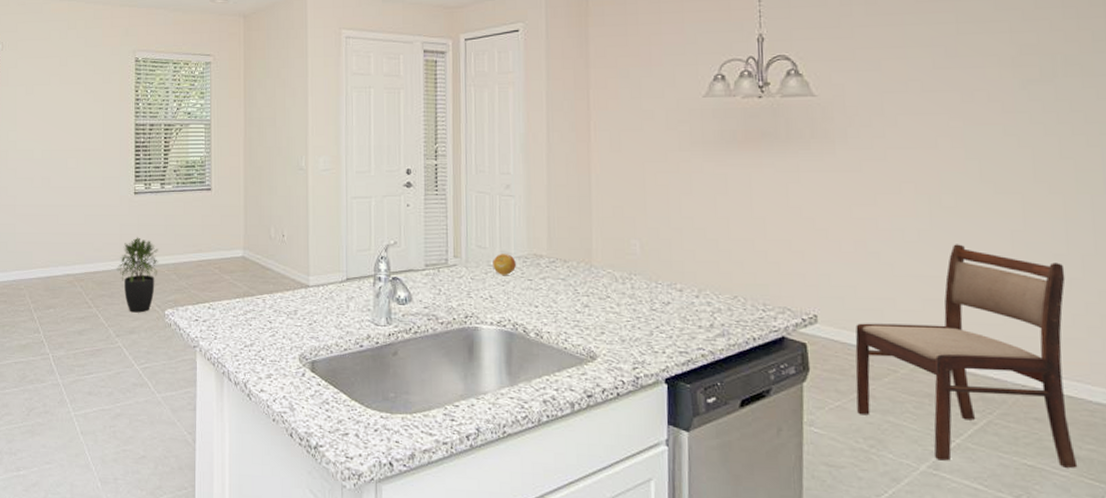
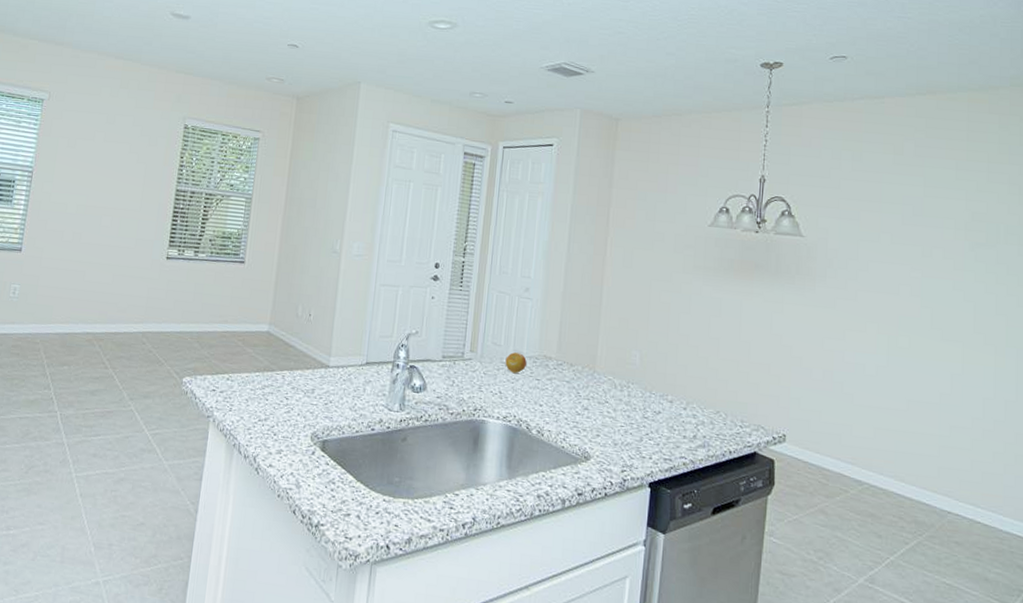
potted plant: present [117,237,158,313] -> none [138,302,184,378]
dining chair: present [855,244,1078,468] -> none [811,381,991,589]

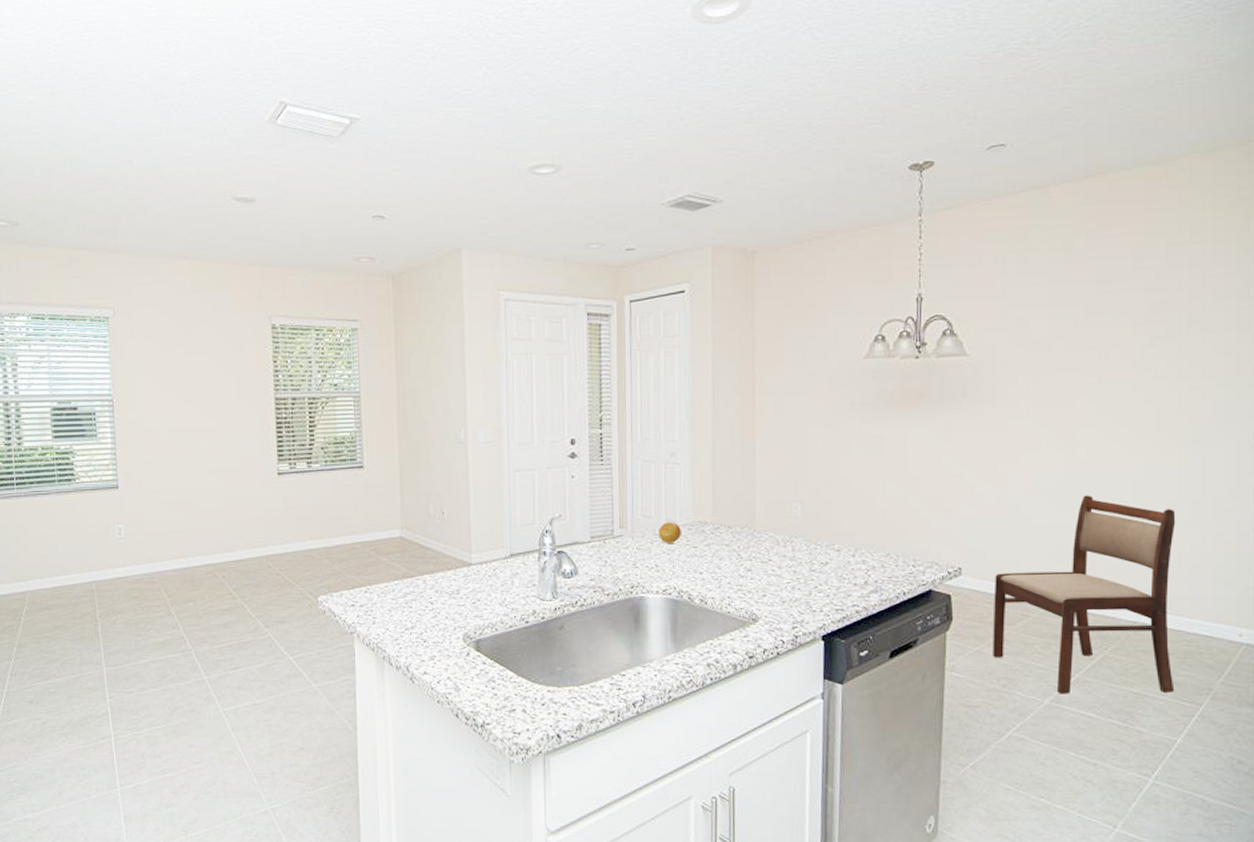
dining chair: none [811,381,991,589] -> present [993,495,1176,694]

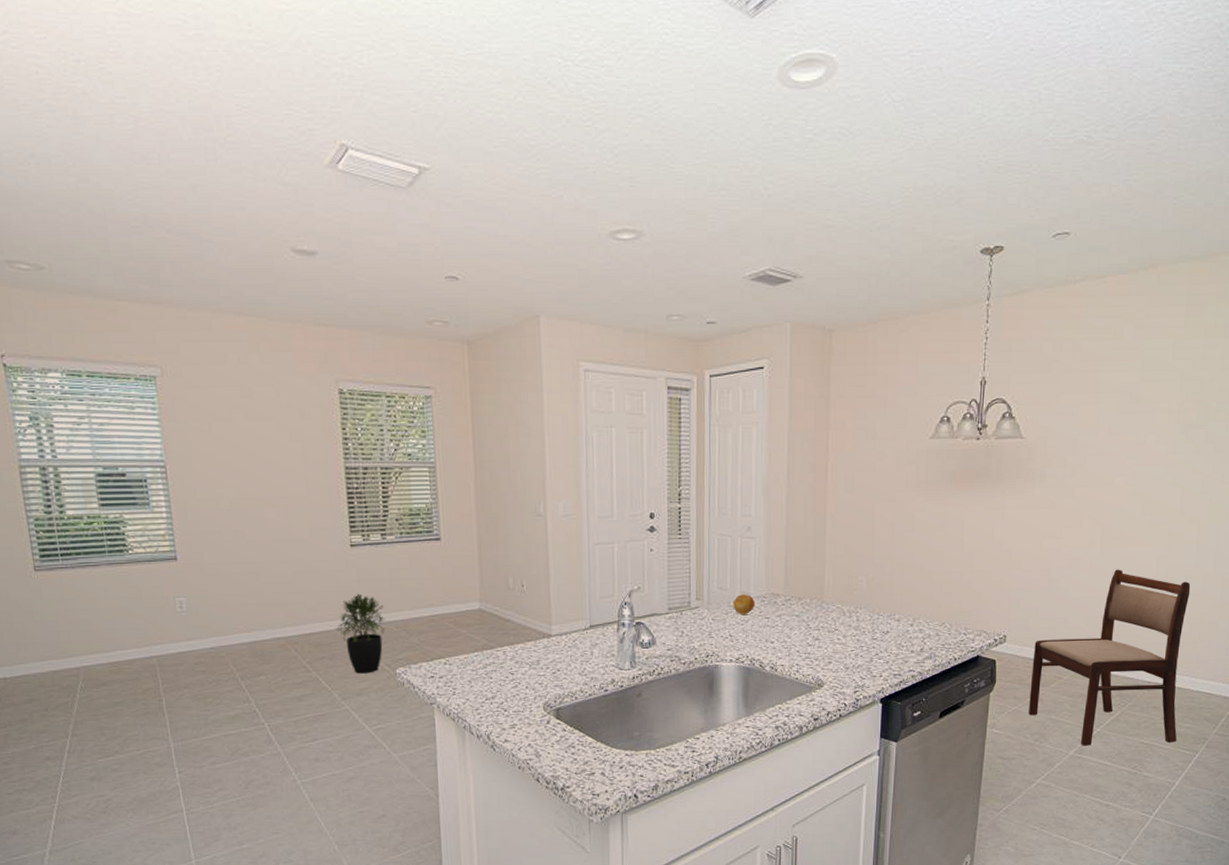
potted plant: none [262,521,308,601] -> present [336,594,385,674]

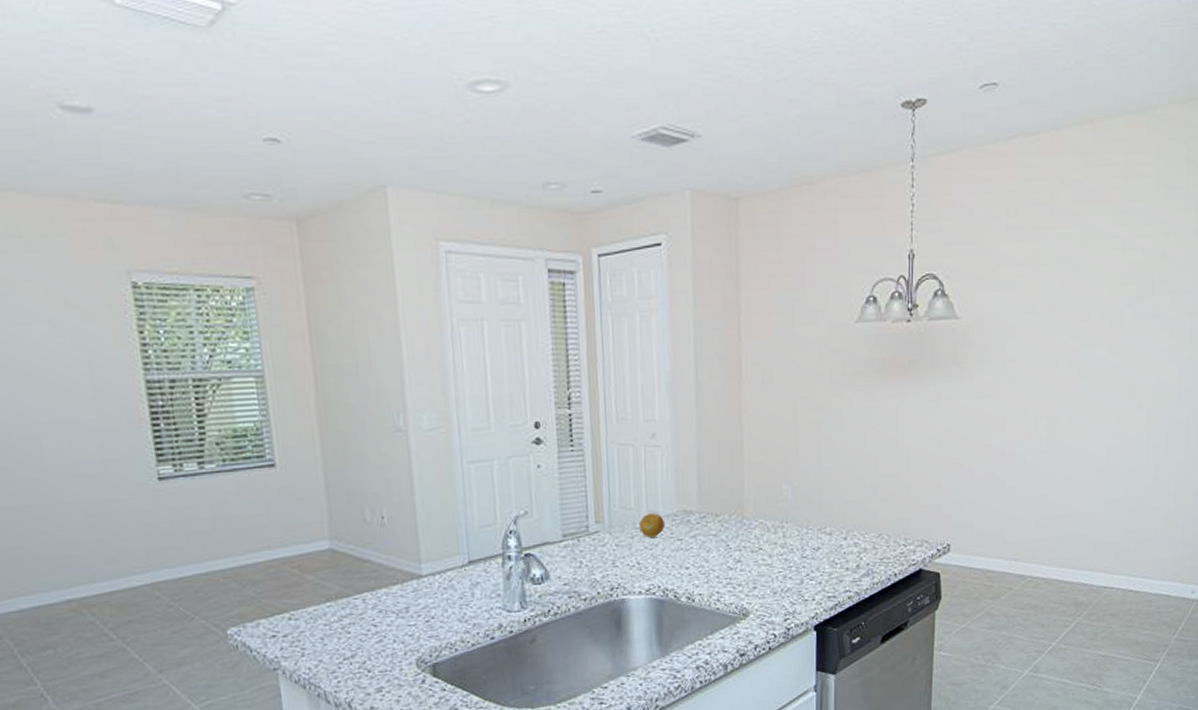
potted plant: present [336,594,385,674] -> none [145,538,209,639]
dining chair: present [1029,569,1191,746] -> none [979,462,1143,664]

